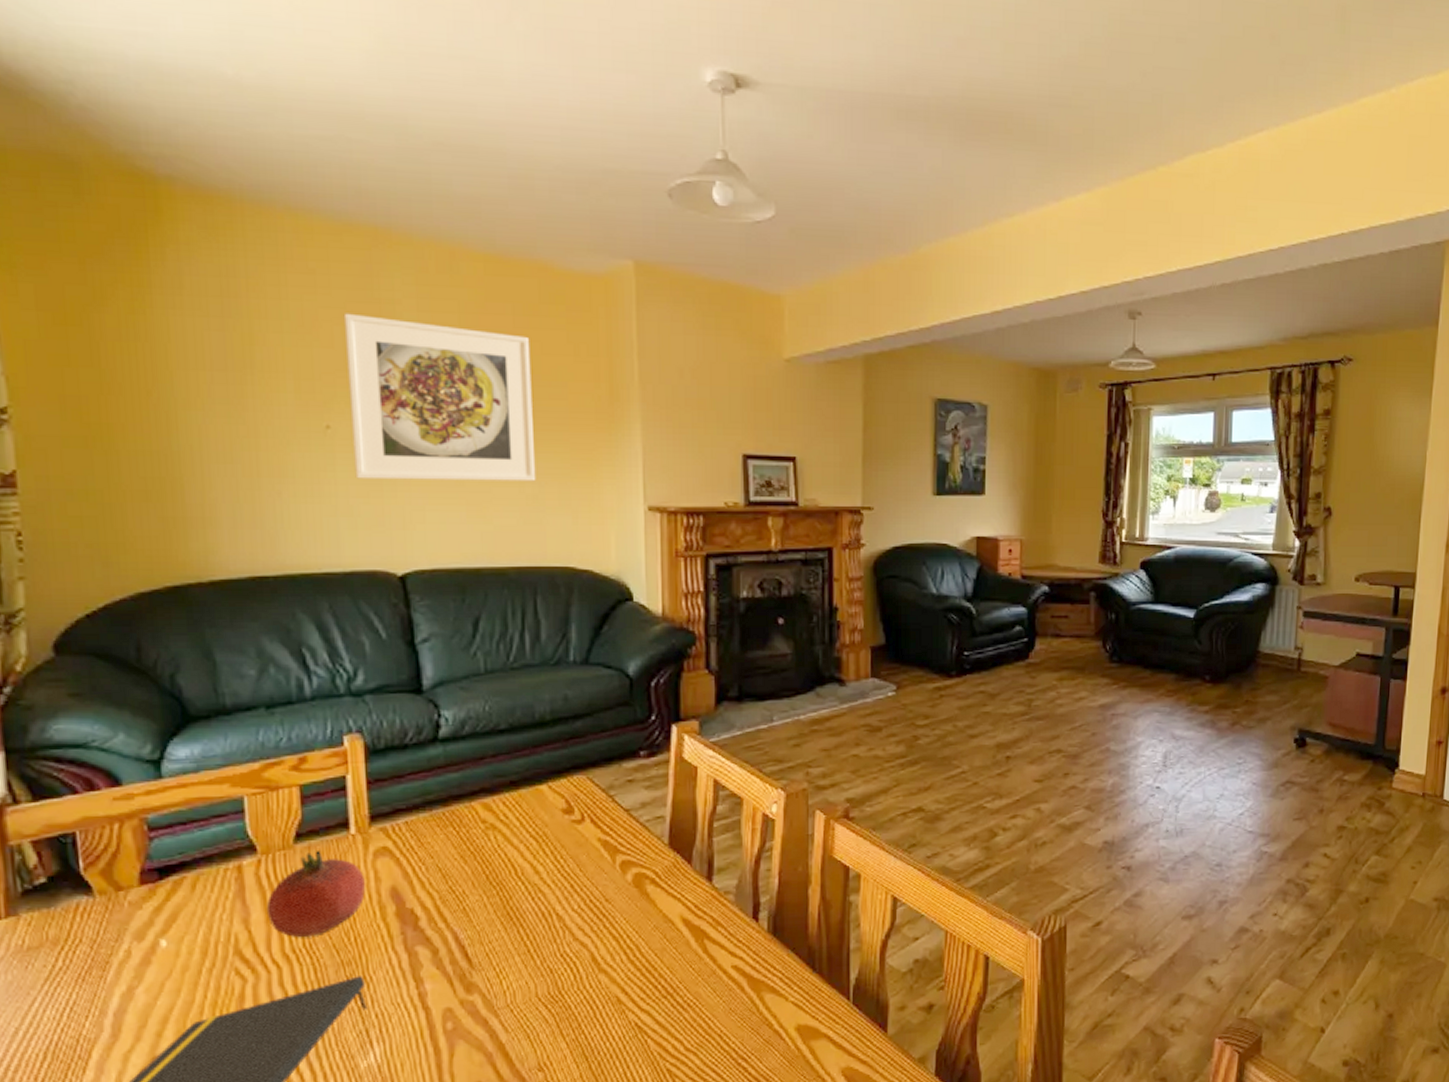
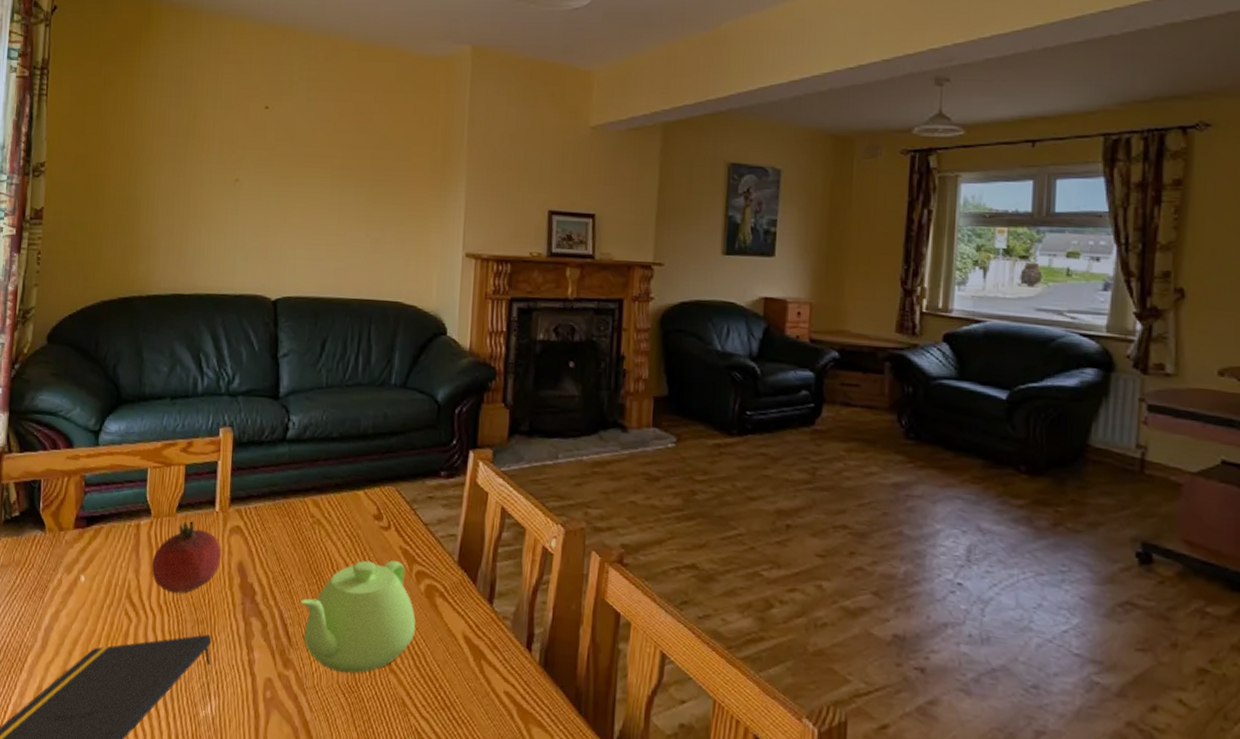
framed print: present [343,313,536,482] -> none [251,92,386,228]
teapot: none [479,855,626,984] -> present [301,560,416,674]

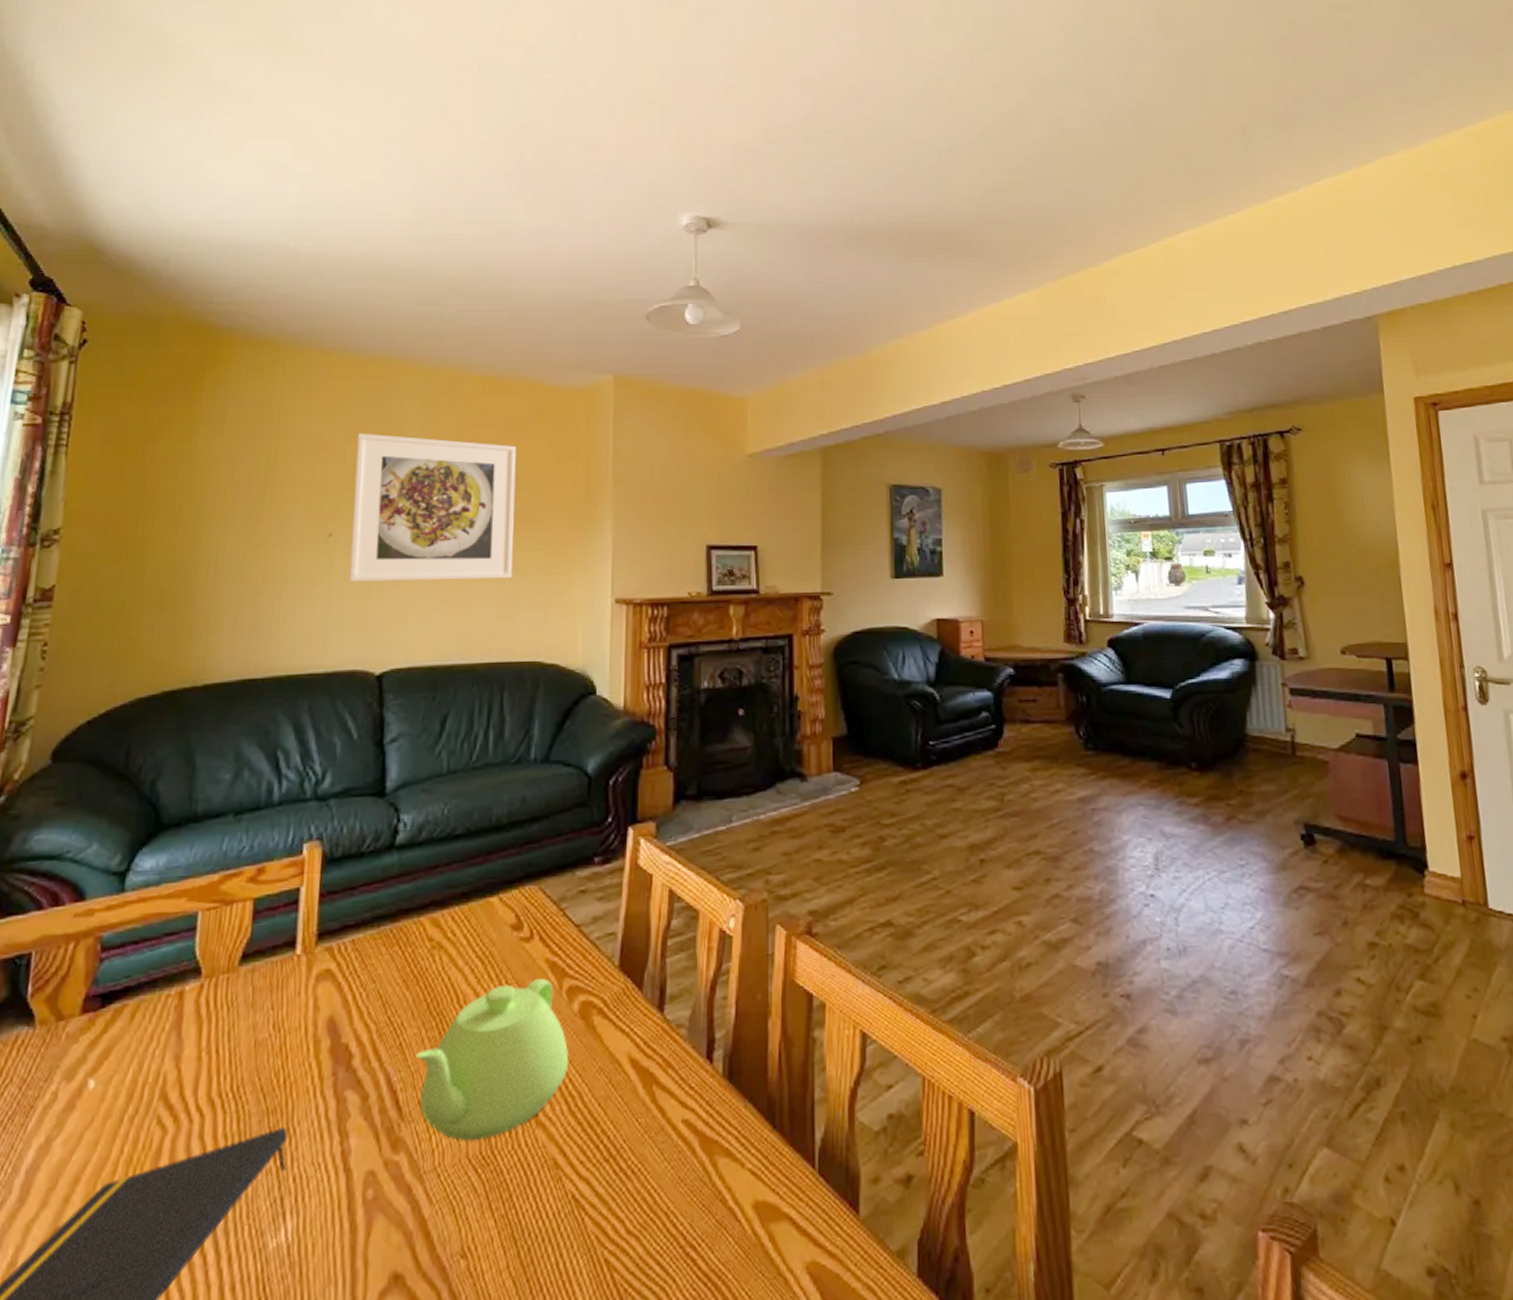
fruit: present [151,521,221,593] -> none [199,974,303,1078]
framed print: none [251,92,386,228] -> present [348,433,517,582]

